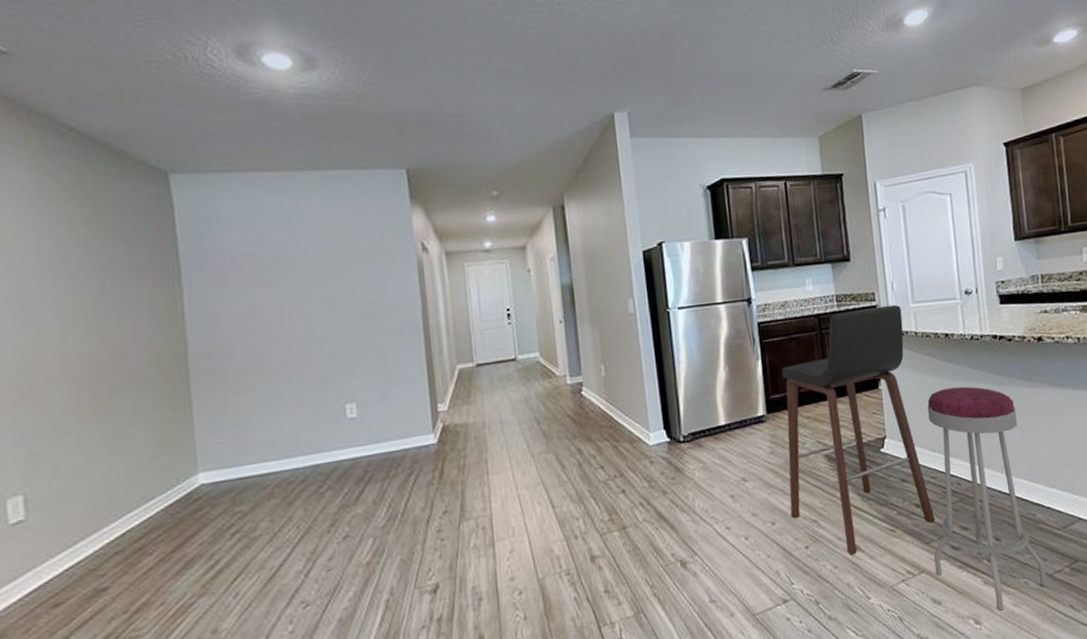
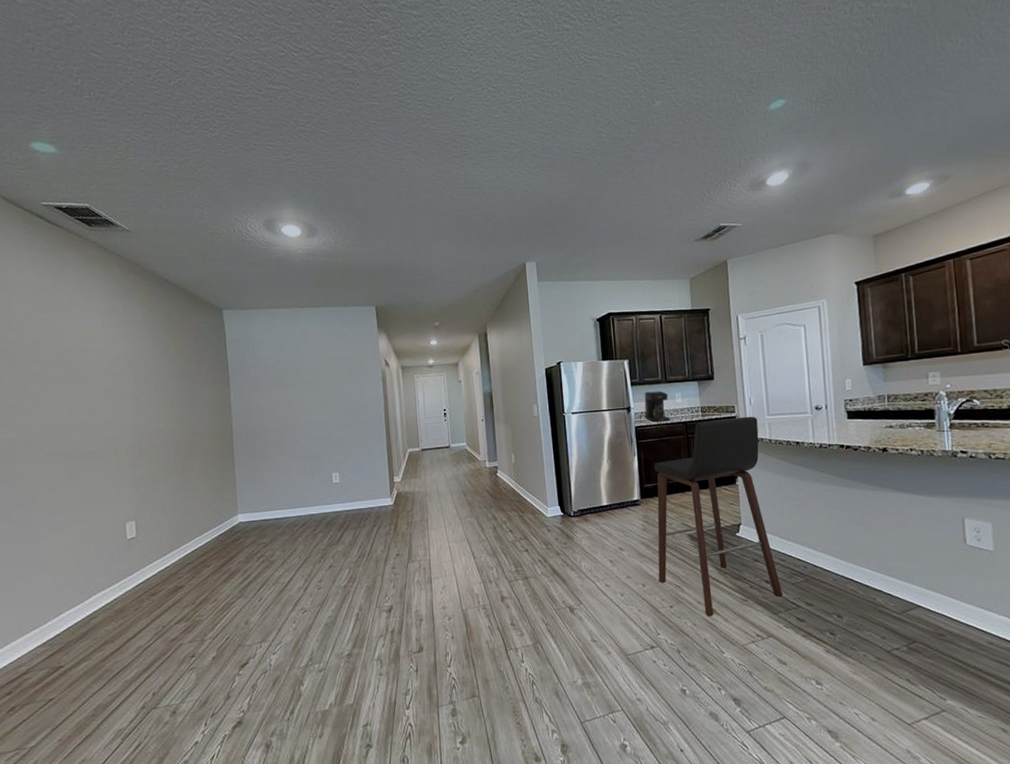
coffee maker: none [768,276,800,316] -> present [644,391,670,422]
bar stool: present [927,386,1047,611] -> none [778,486,885,676]

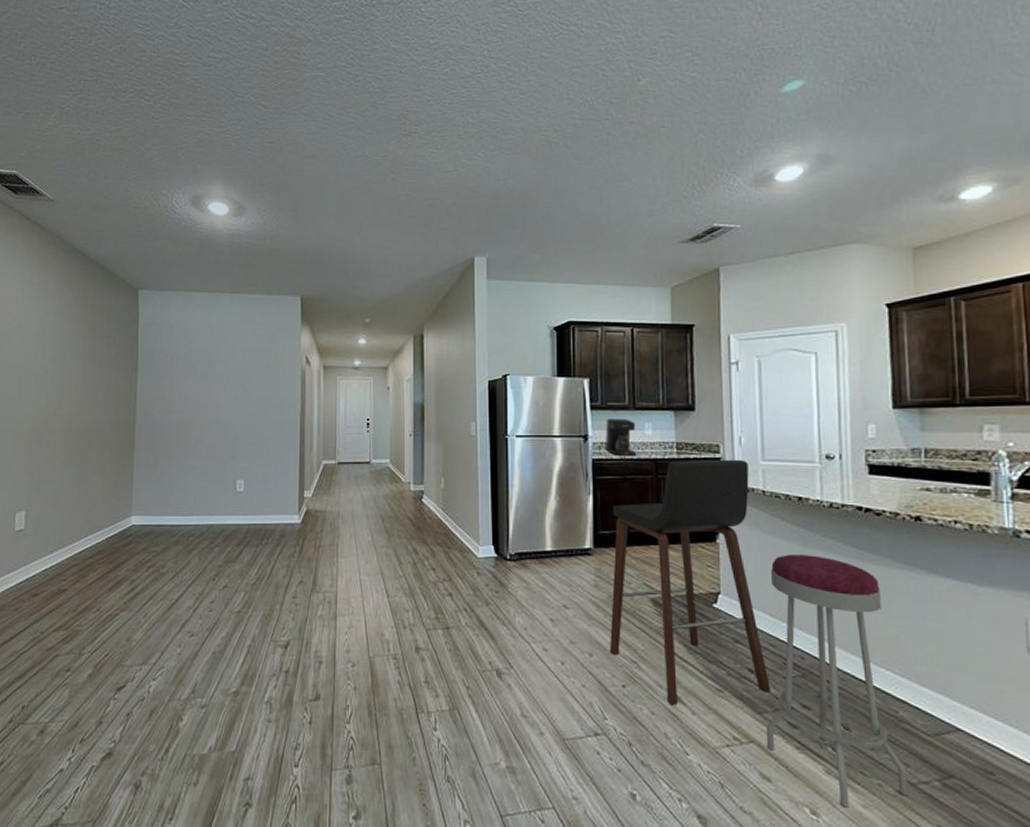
bar stool: none [778,486,885,676] -> present [766,554,908,808]

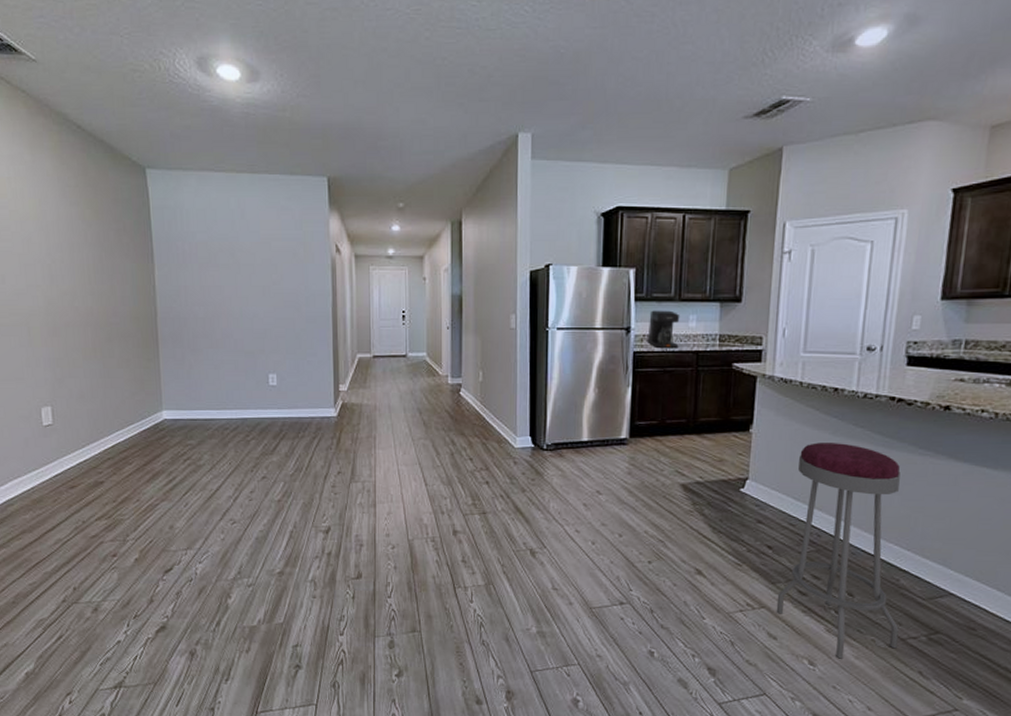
bar stool: present [610,459,770,706] -> none [639,351,789,578]

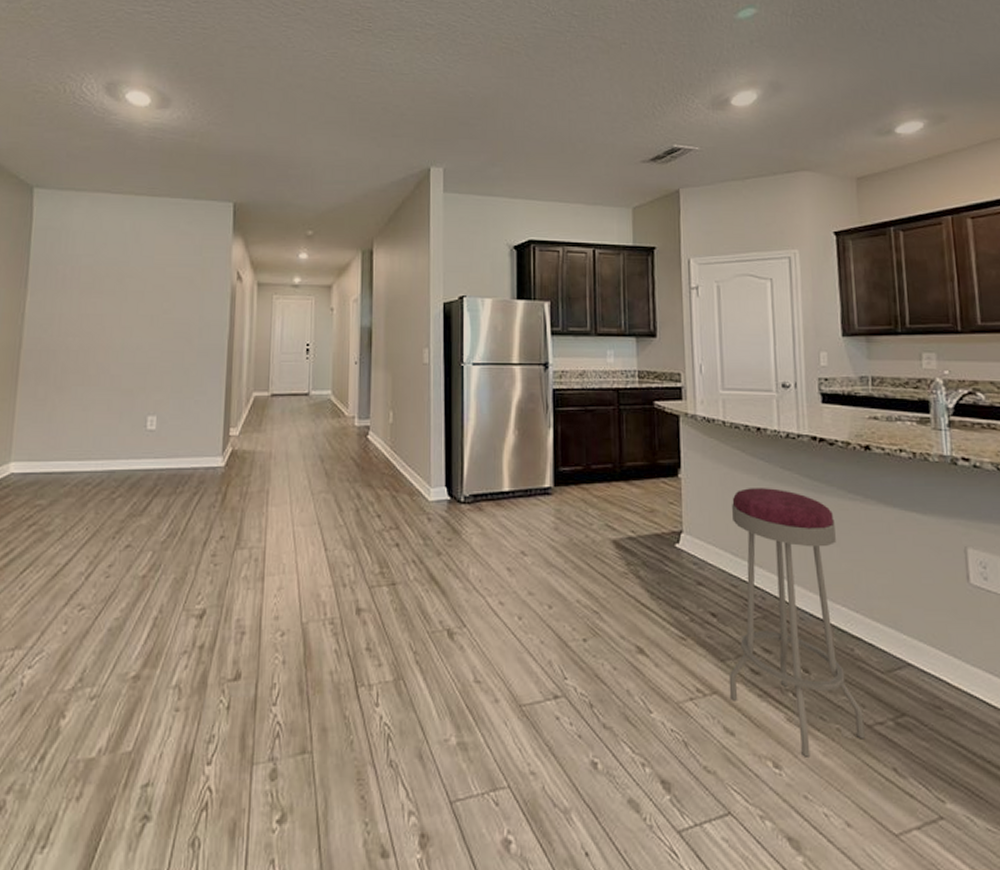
coffee maker: present [647,310,680,349] -> none [566,345,599,386]

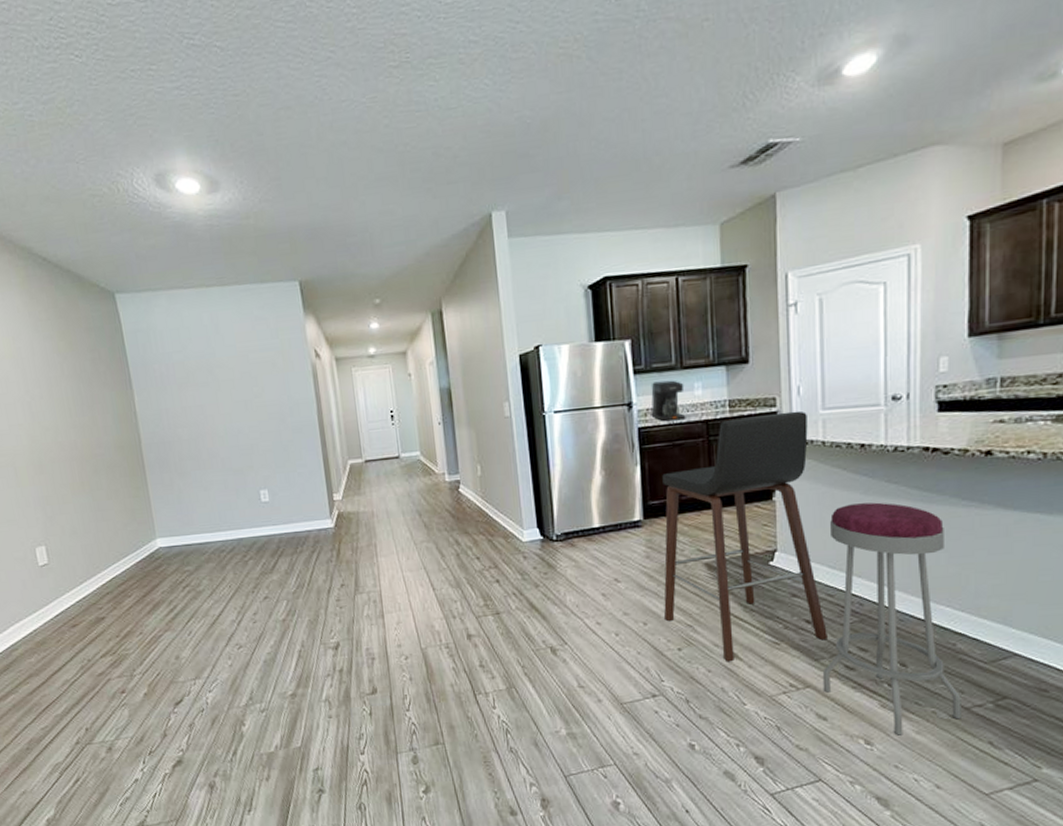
coffee maker: none [566,345,599,386] -> present [651,380,686,421]
bar stool: none [570,388,732,659] -> present [662,410,827,662]

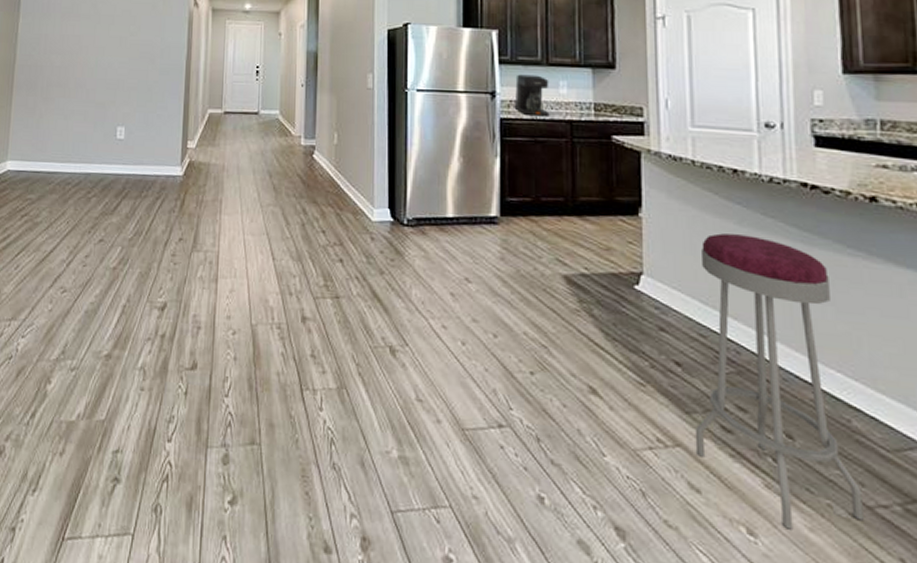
bar stool: present [662,410,827,662] -> none [517,123,700,399]

